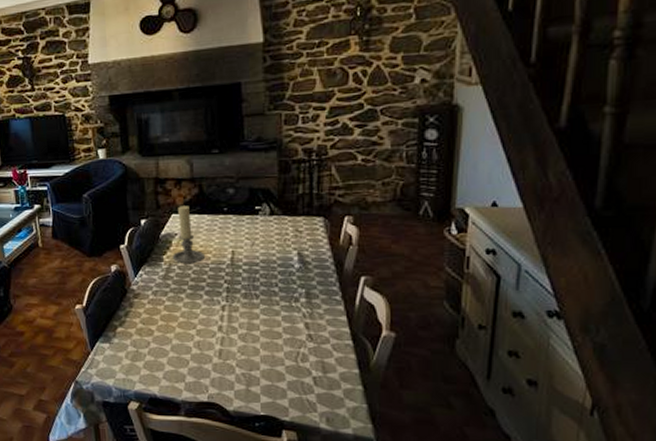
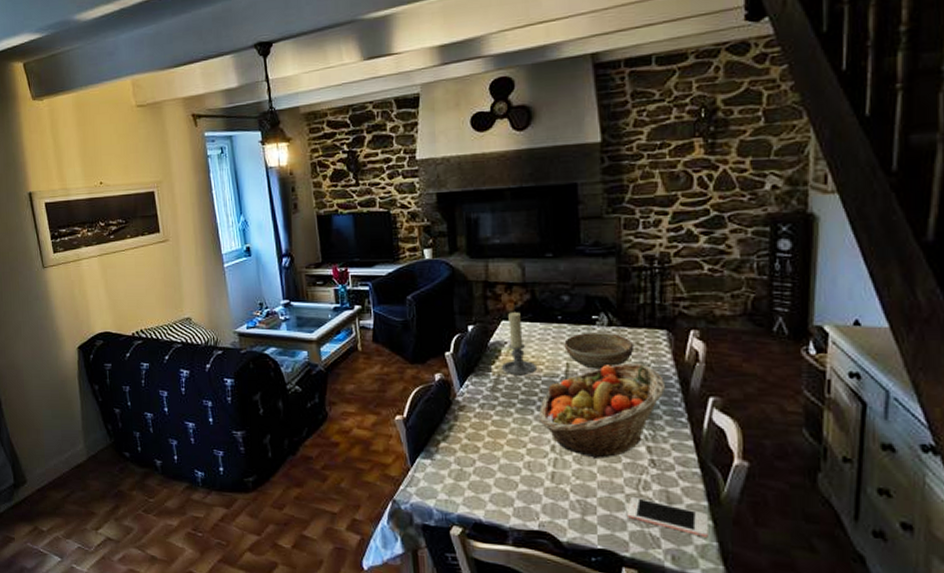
fruit basket: none [207,247,323,337] -> present [539,362,666,460]
bowl: none [230,221,294,255] -> present [564,333,635,369]
cell phone: none [287,368,359,400] -> present [628,496,708,537]

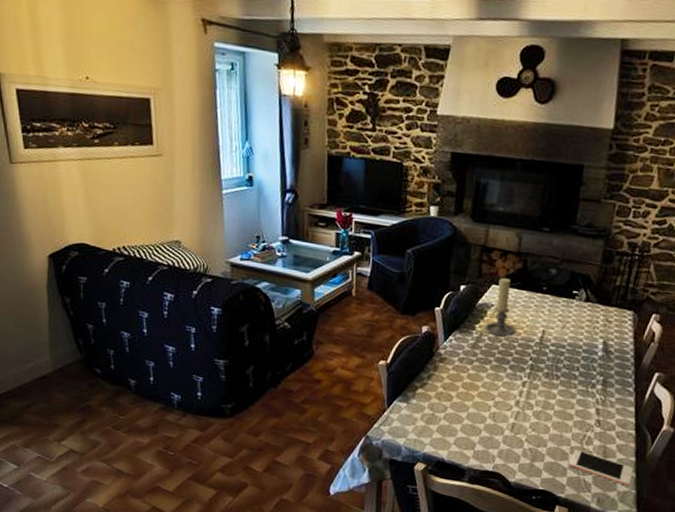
fruit basket: present [539,362,666,460] -> none [510,335,623,416]
bowl: present [564,333,635,369] -> none [543,305,604,339]

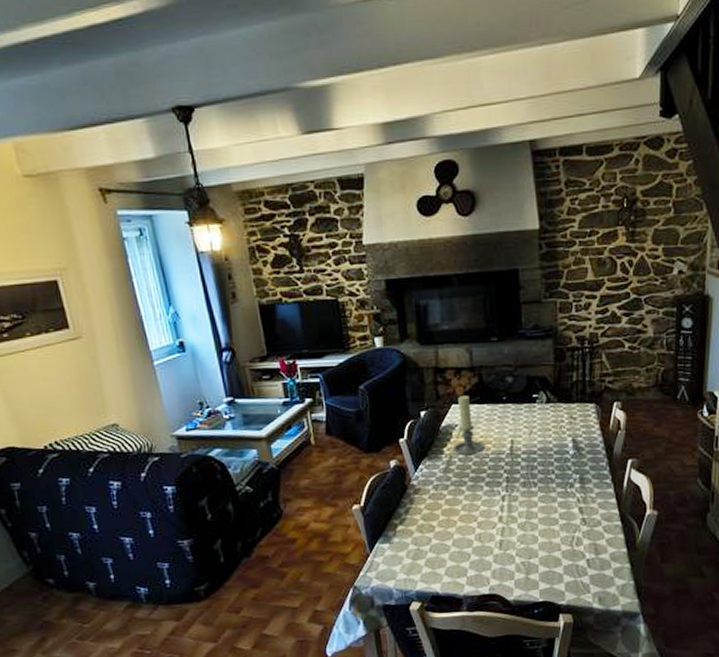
cell phone: present [569,449,633,486] -> none [564,552,627,578]

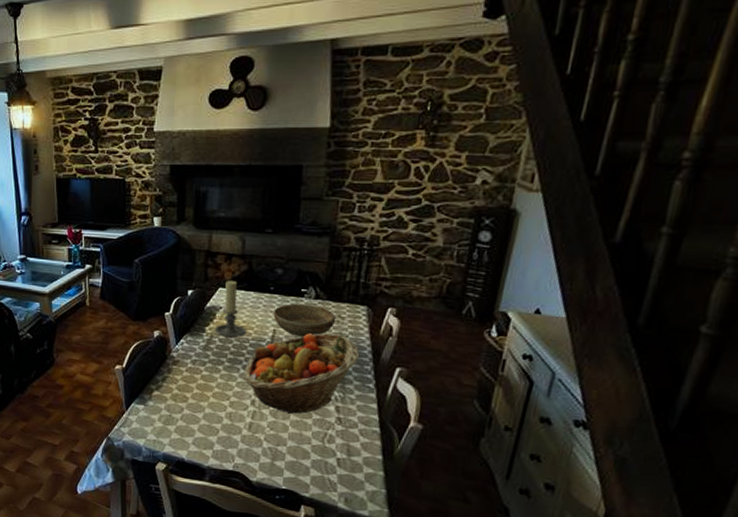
fruit basket: none [488,434,595,525] -> present [244,332,360,415]
bowl: none [509,409,569,444] -> present [273,304,337,337]

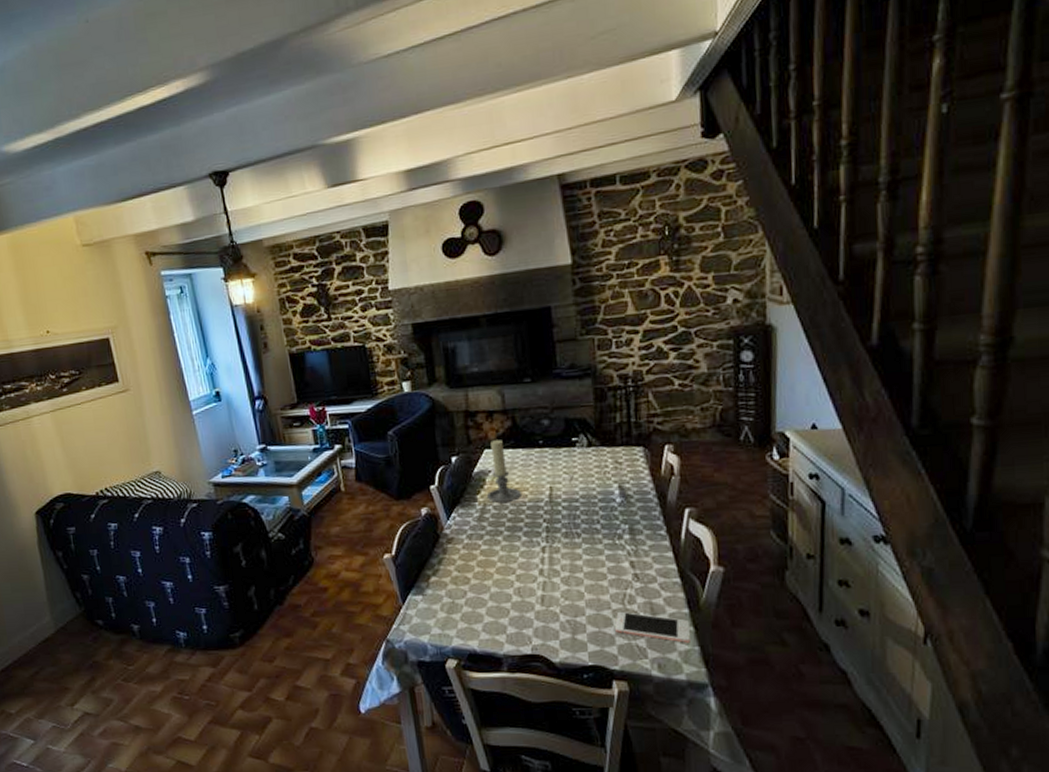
fruit basket: present [244,332,360,415] -> none [526,480,645,579]
bowl: present [273,304,337,337] -> none [546,453,614,491]
cell phone: none [312,447,381,485] -> present [615,611,690,643]

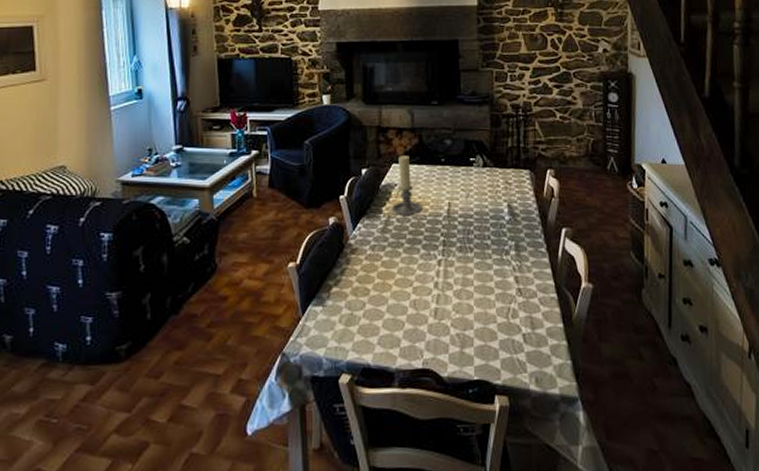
cell phone: present [615,611,690,643] -> none [499,325,564,357]

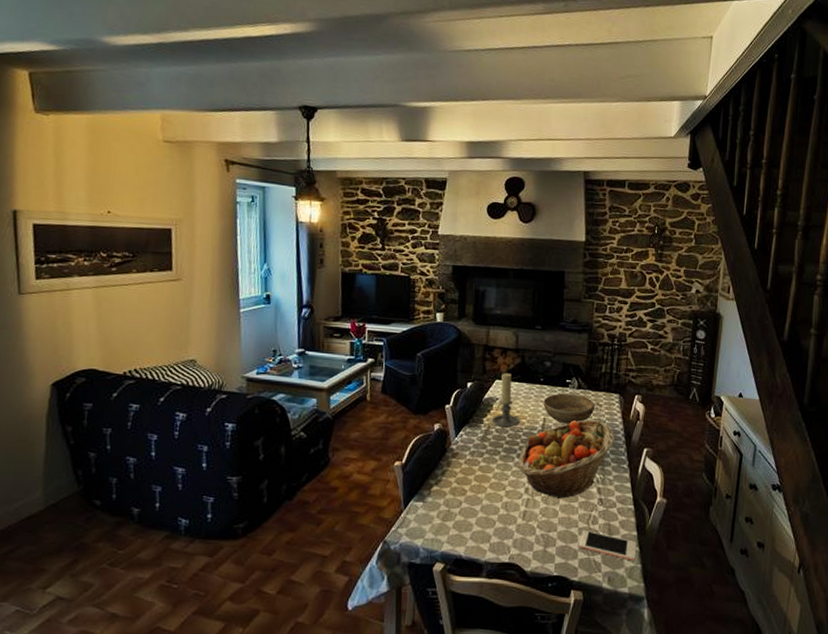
fruit basket: none [425,199,530,293] -> present [518,419,615,500]
bowl: none [447,173,504,207] -> present [543,393,596,424]
cell phone: none [499,325,564,357] -> present [579,529,636,561]

